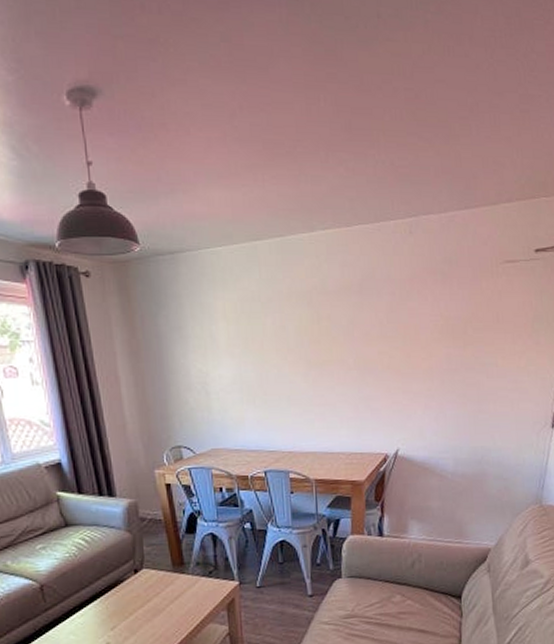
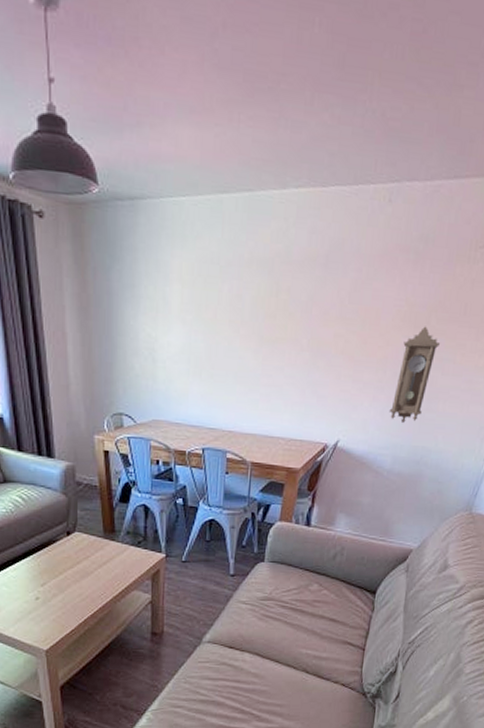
pendulum clock: none [443,336,481,427] -> present [389,326,441,424]

